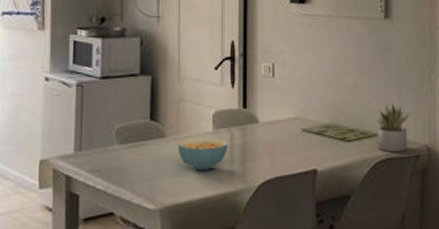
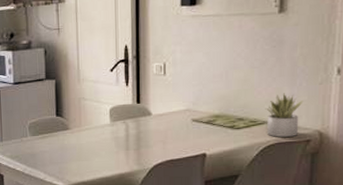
cereal bowl: present [177,137,228,171] -> none [80,128,124,156]

